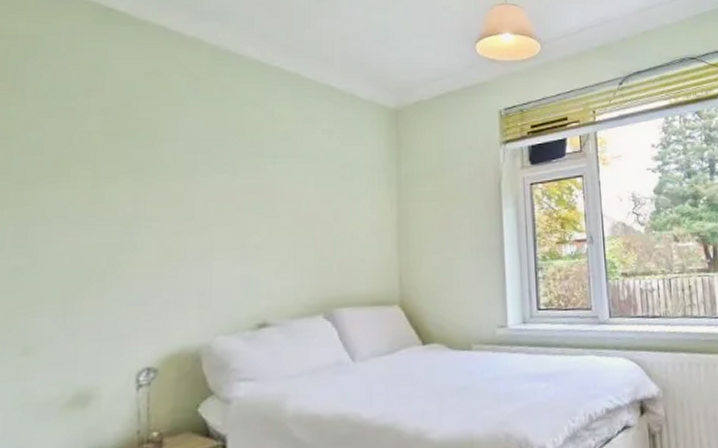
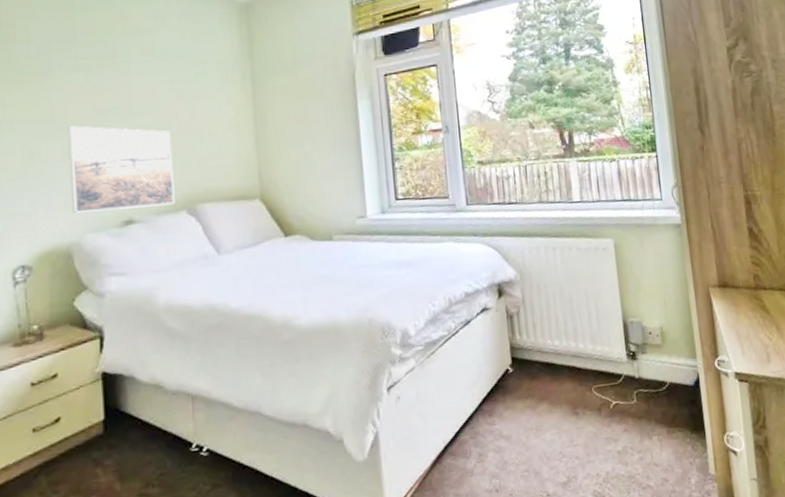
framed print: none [204,225,313,314] -> present [68,125,175,213]

